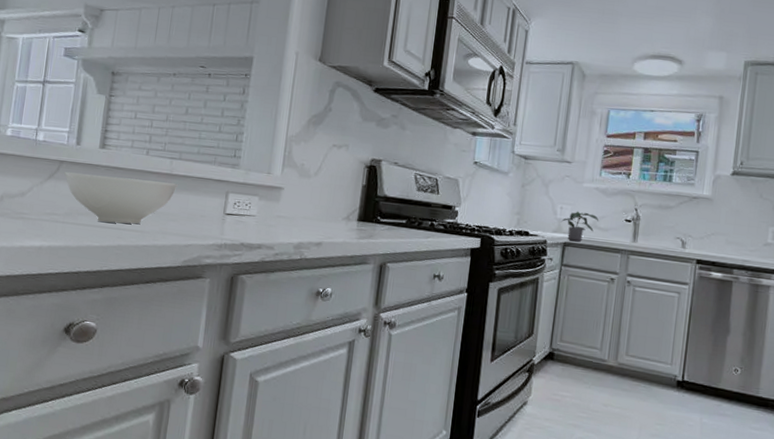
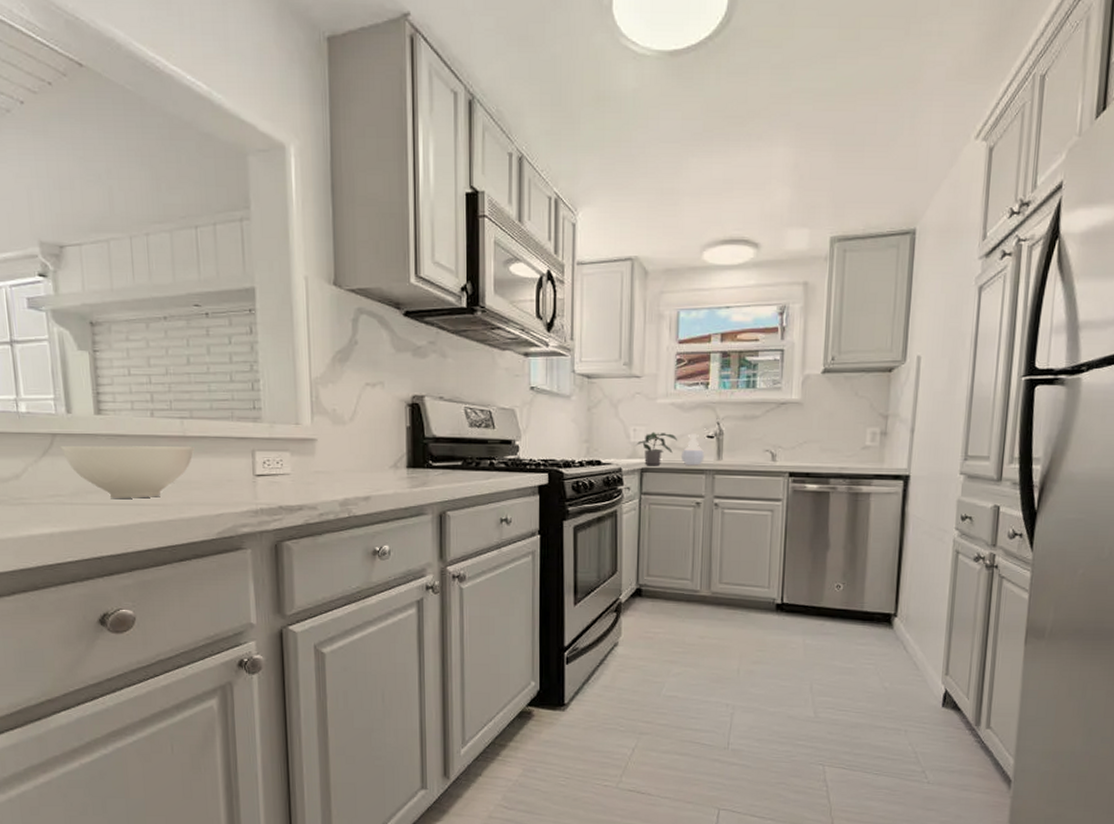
soap dispenser: none [600,216,622,245] -> present [680,433,705,466]

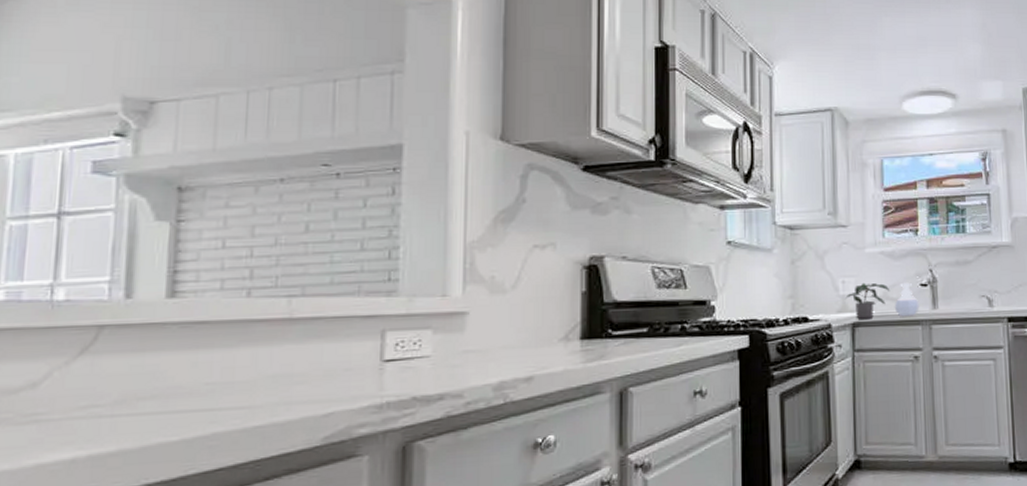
bowl: present [60,445,196,499] -> none [107,331,305,404]

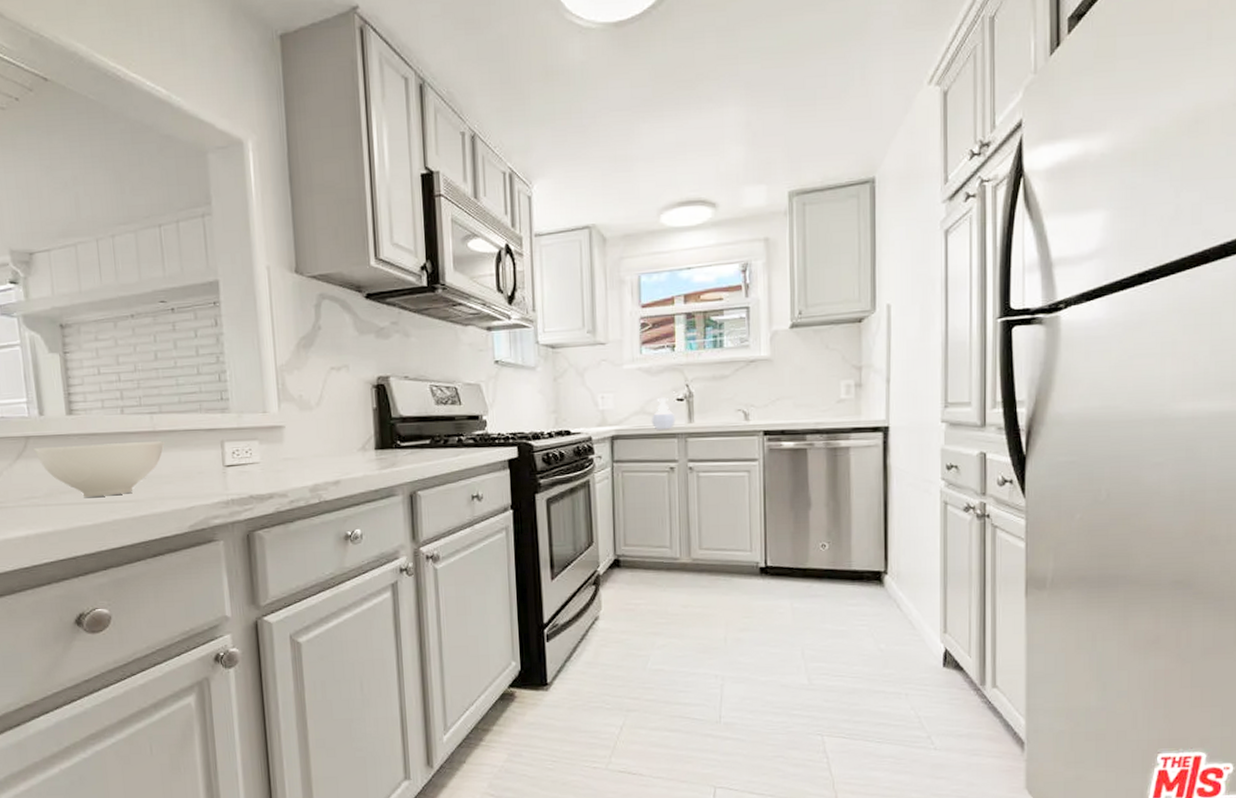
bowl: none [107,331,305,404] -> present [34,441,166,497]
potted plant: present [845,282,890,320] -> none [605,398,648,433]

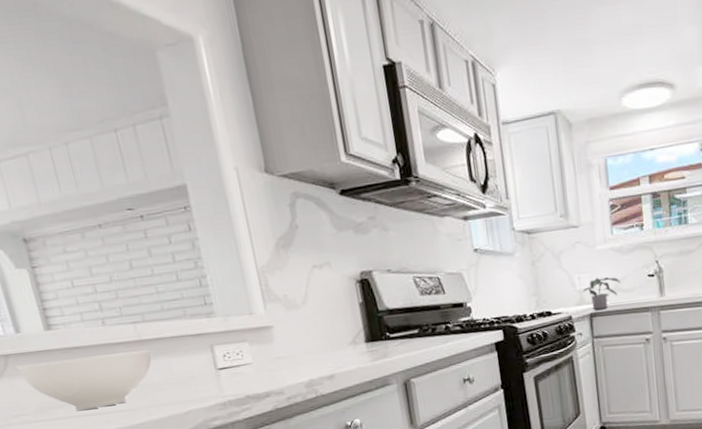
potted plant: none [605,398,648,433] -> present [582,277,622,311]
soap dispenser: present [651,397,676,430] -> none [625,274,649,306]

